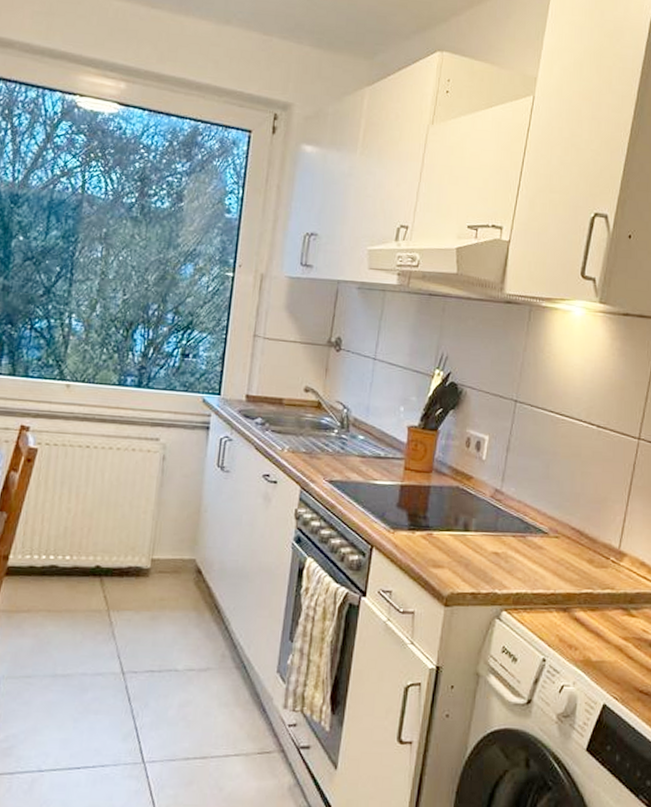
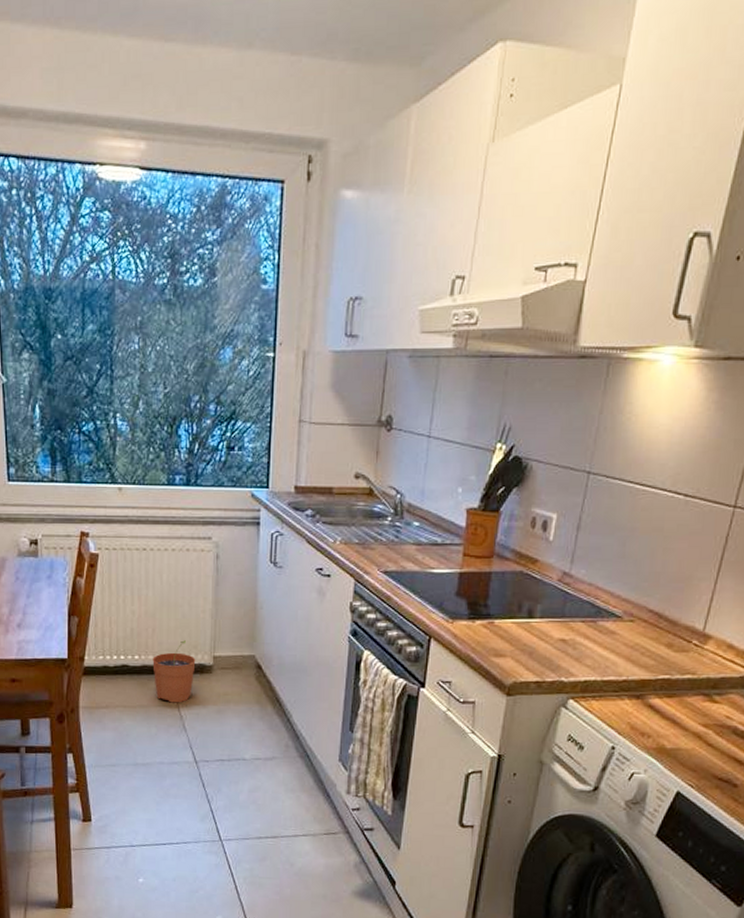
plant pot: none [84,541,133,608] -> present [152,640,196,703]

